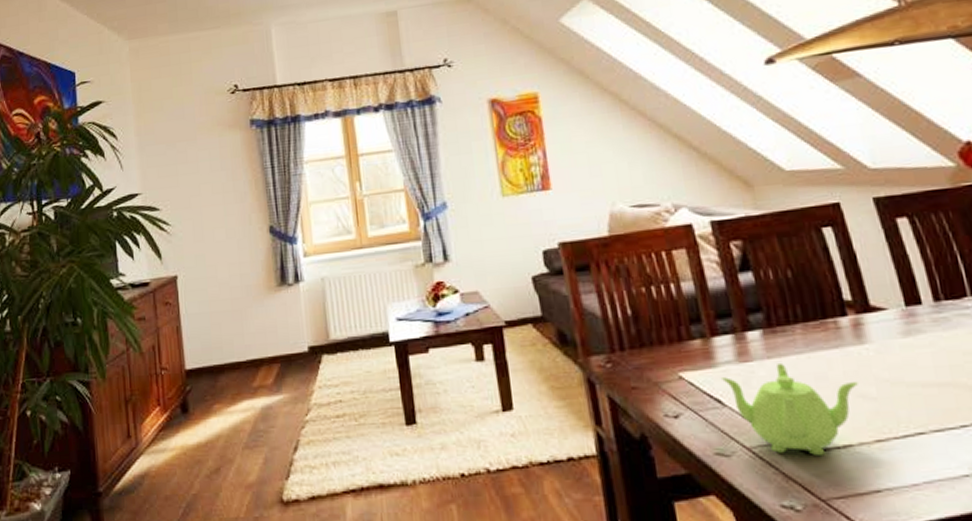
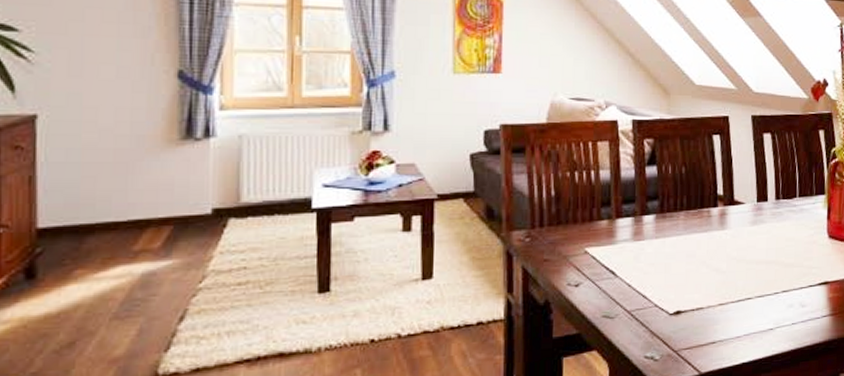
teapot: present [722,364,858,455] -> none [618,243,715,316]

